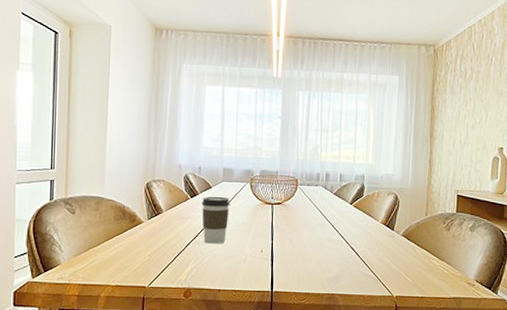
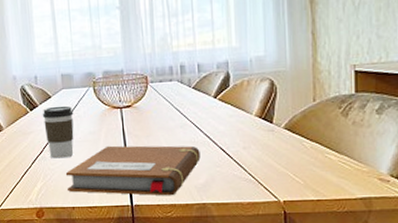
notebook: none [216,236,335,285] -> present [66,145,201,196]

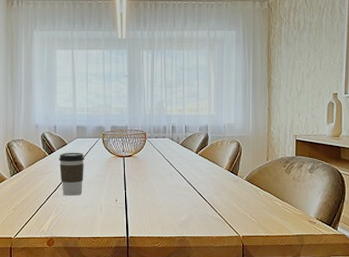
notebook: present [66,145,201,196] -> none [75,187,183,230]

